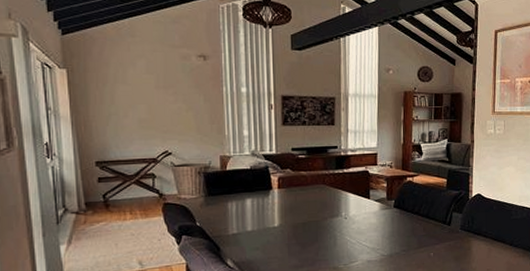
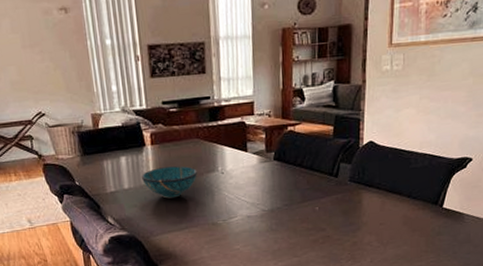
decorative bowl: none [265,210,322,242] -> present [141,166,198,199]

